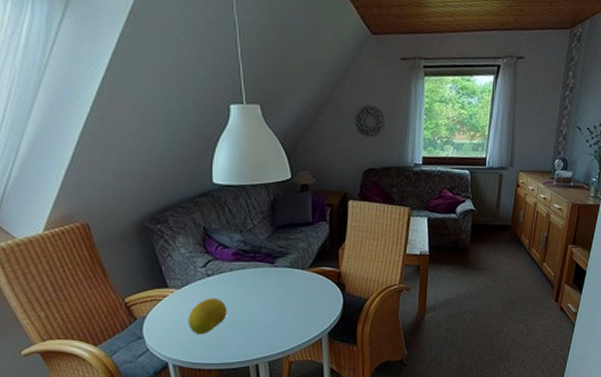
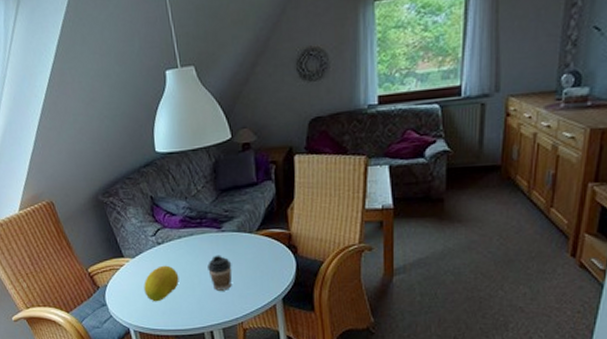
coffee cup: none [258,289,283,324] -> present [208,255,232,291]

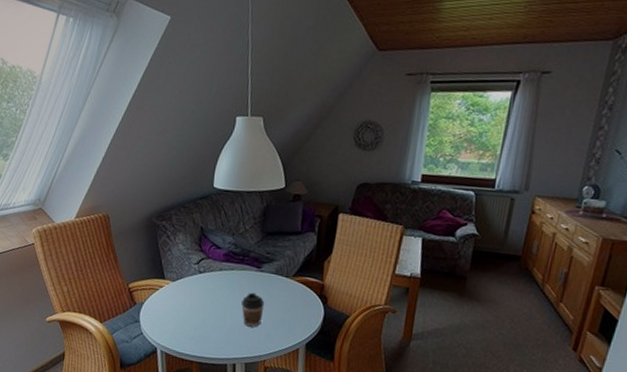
fruit: present [144,265,179,302] -> none [178,293,213,327]

